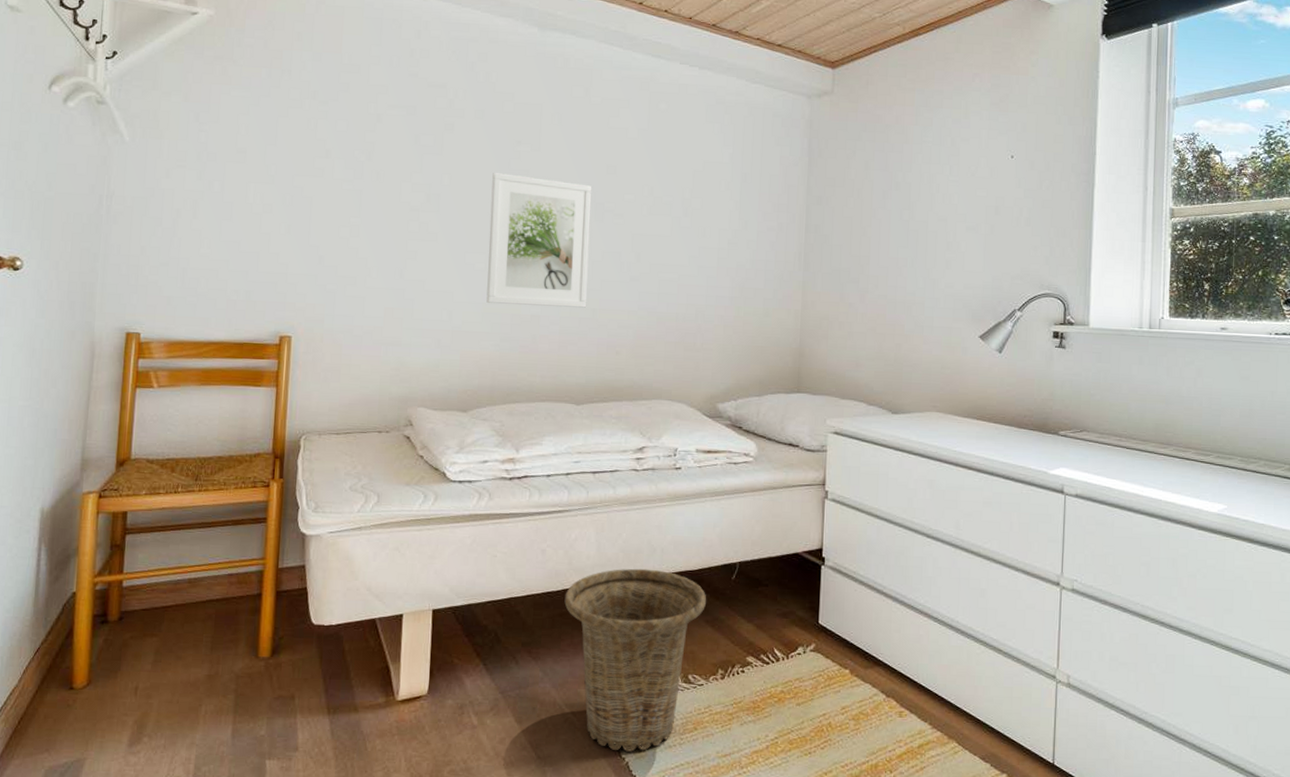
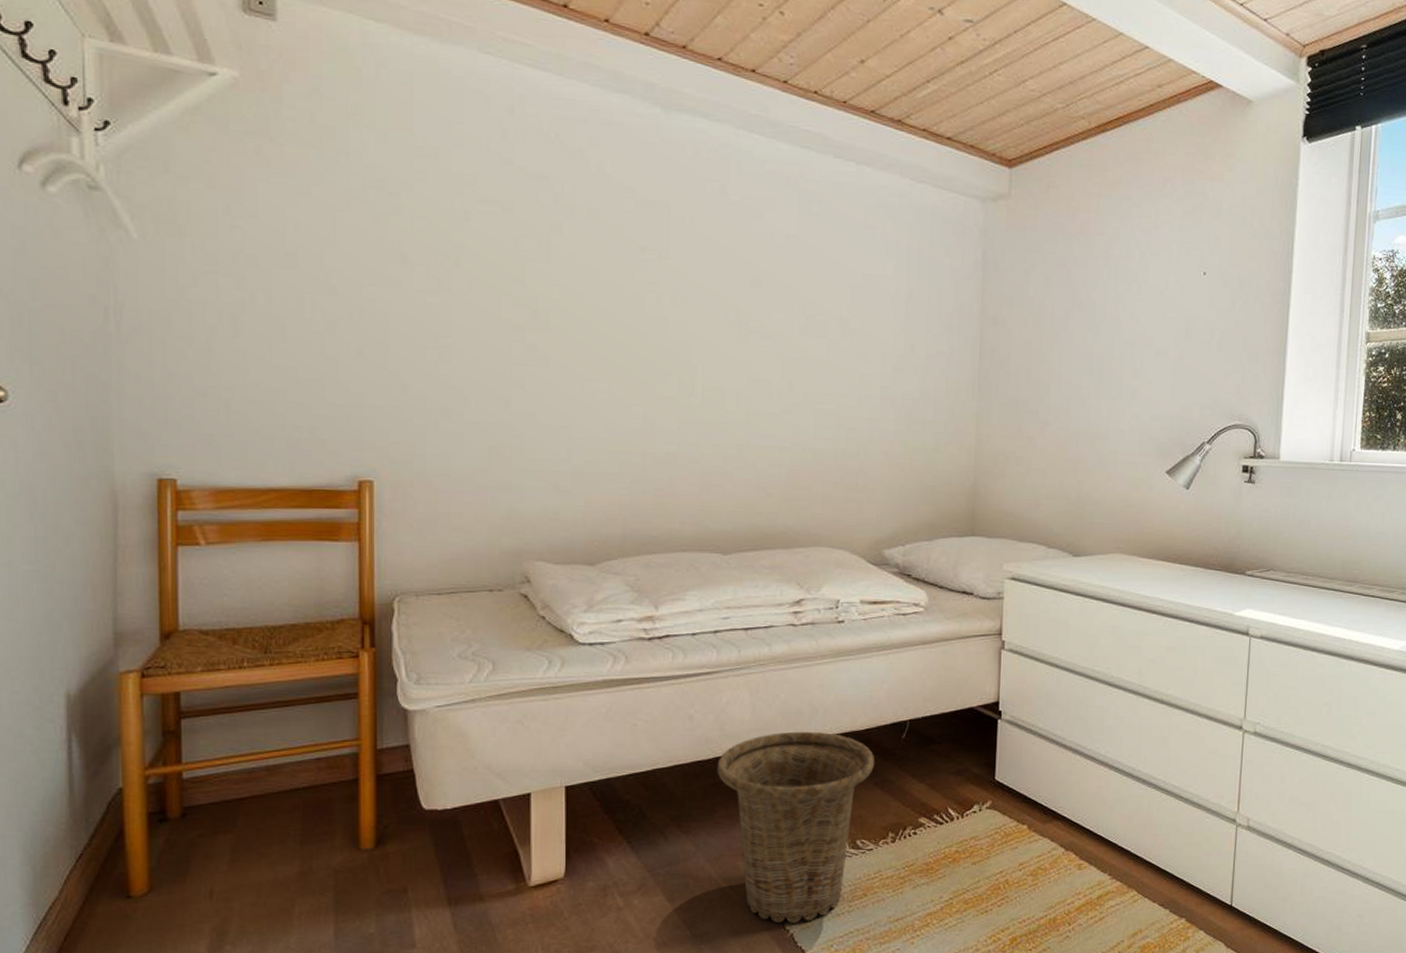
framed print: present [486,172,592,308] -> none [611,283,734,444]

